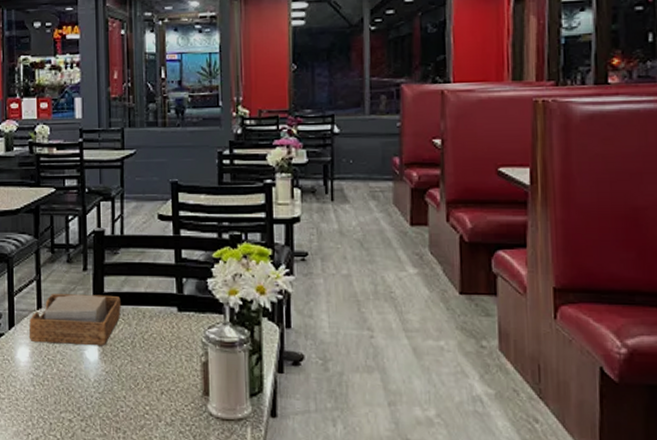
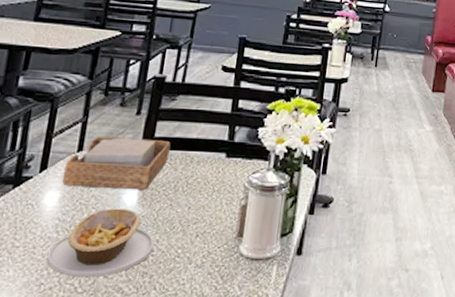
french fries: none [29,364,122,431] -> present [46,208,154,278]

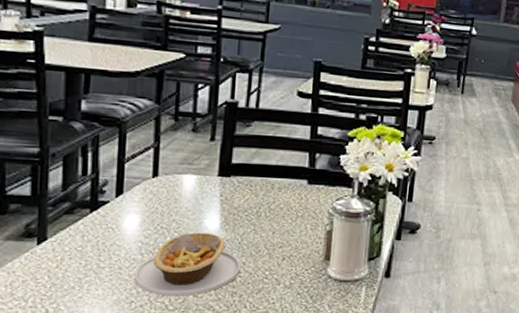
napkin holder: present [61,136,171,190] -> none [139,162,249,215]

